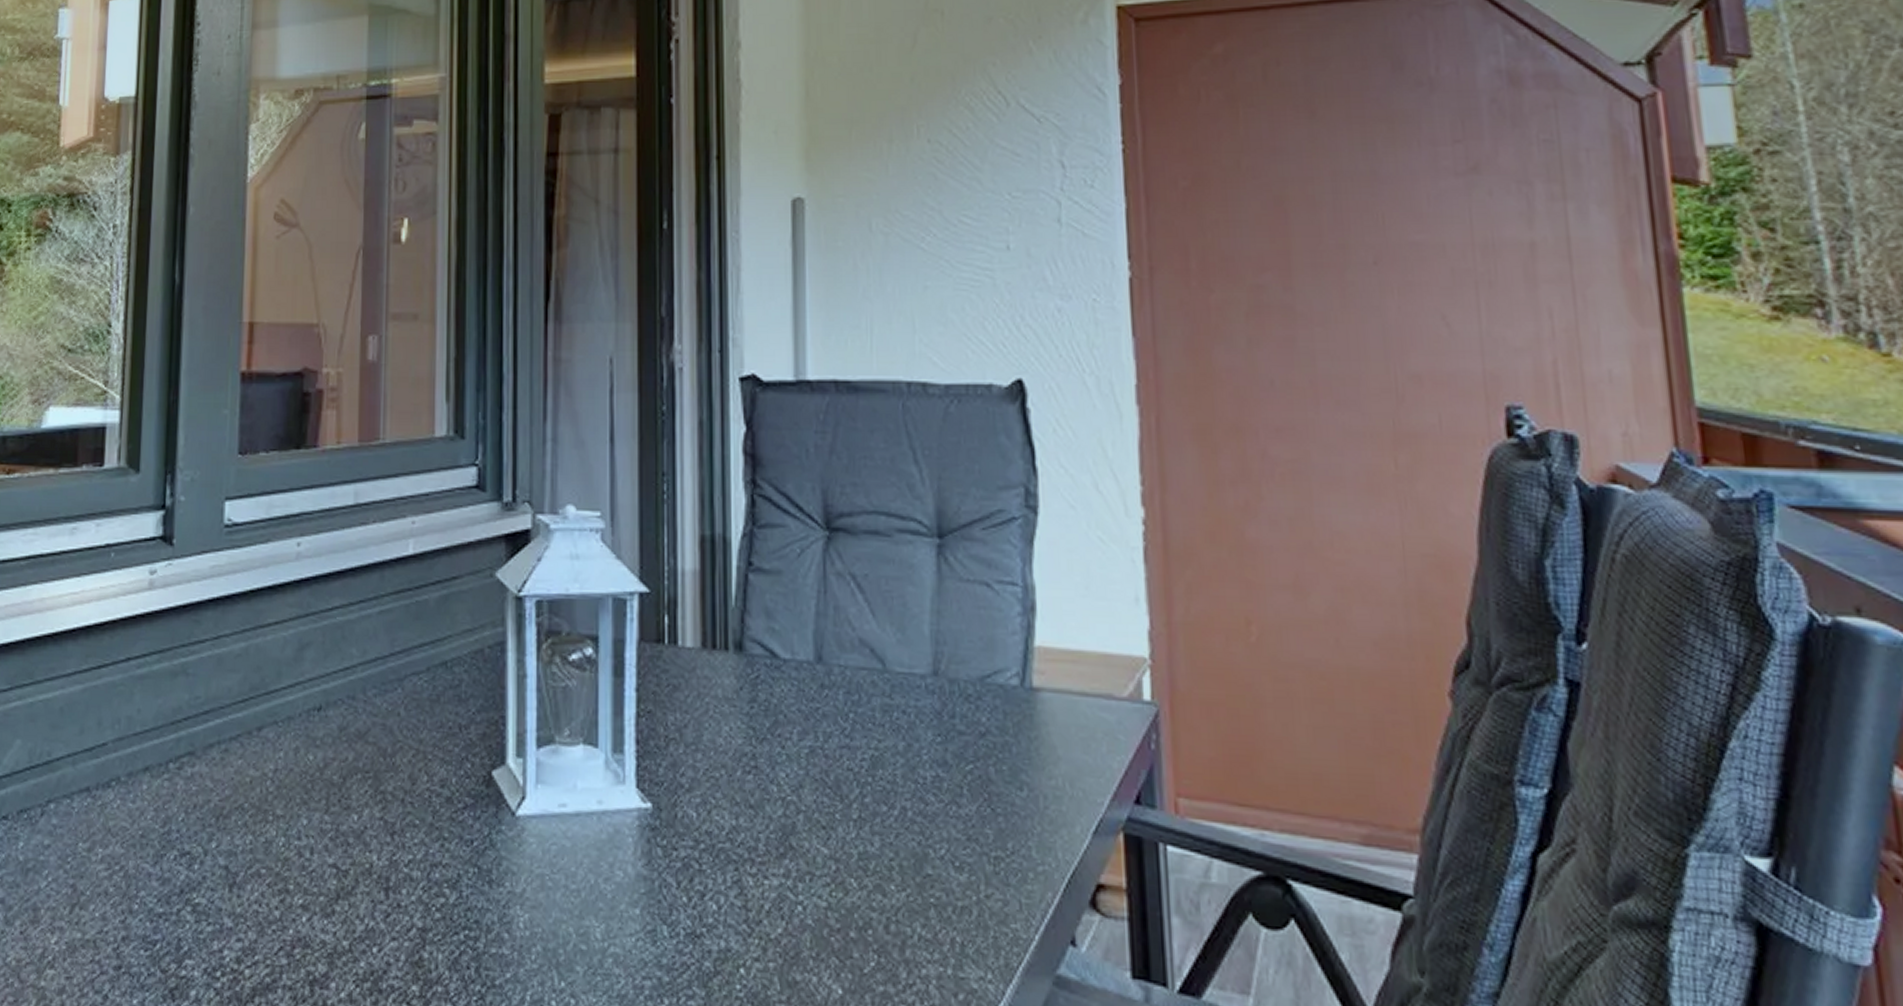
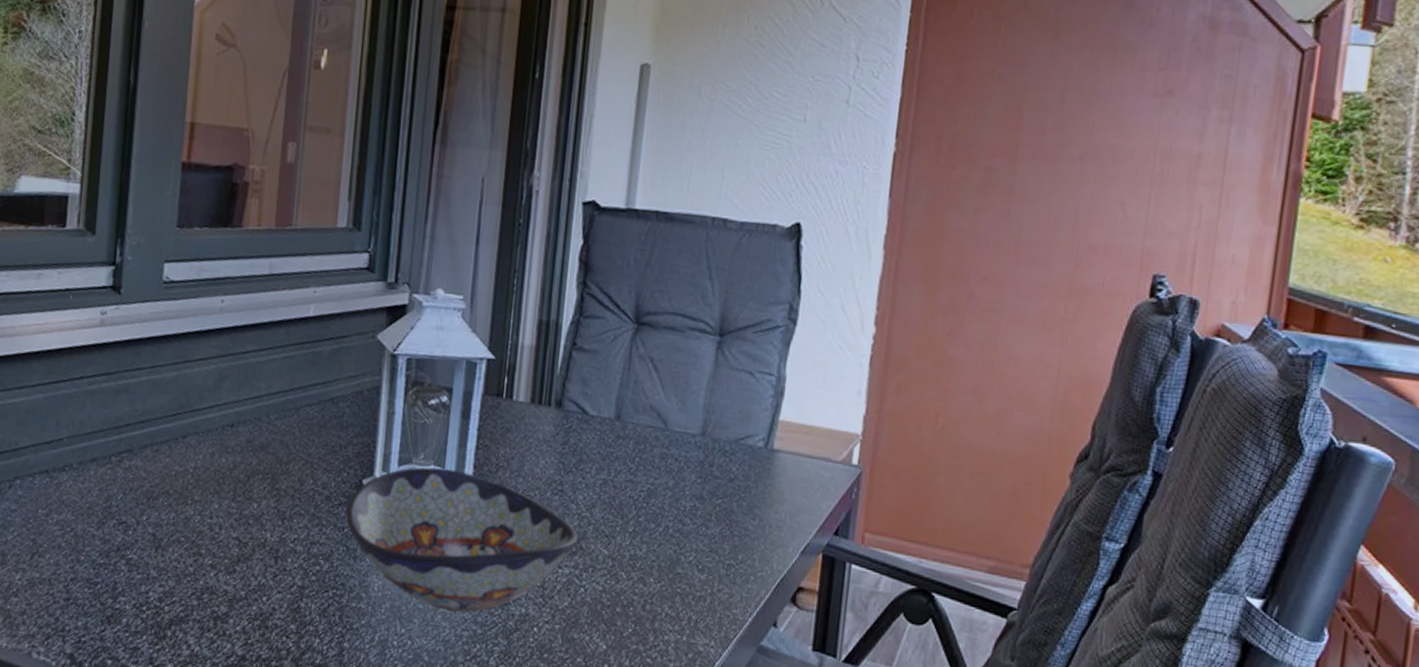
decorative bowl: none [474,747,785,953] -> present [345,467,578,613]

